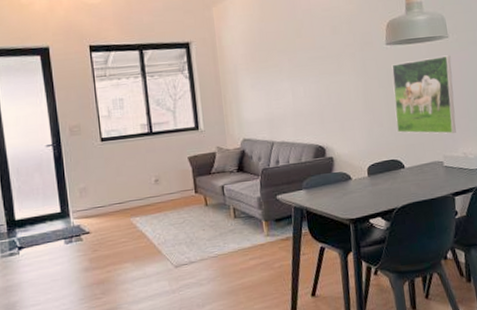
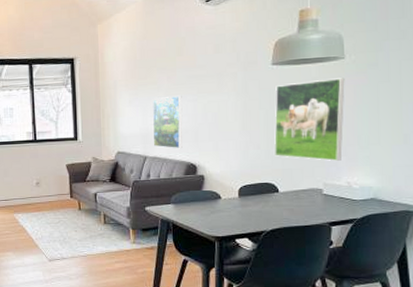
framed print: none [275,77,309,132] -> present [152,95,183,149]

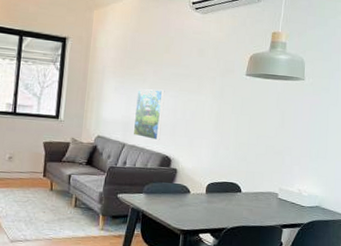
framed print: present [274,78,345,162] -> none [241,94,303,170]

